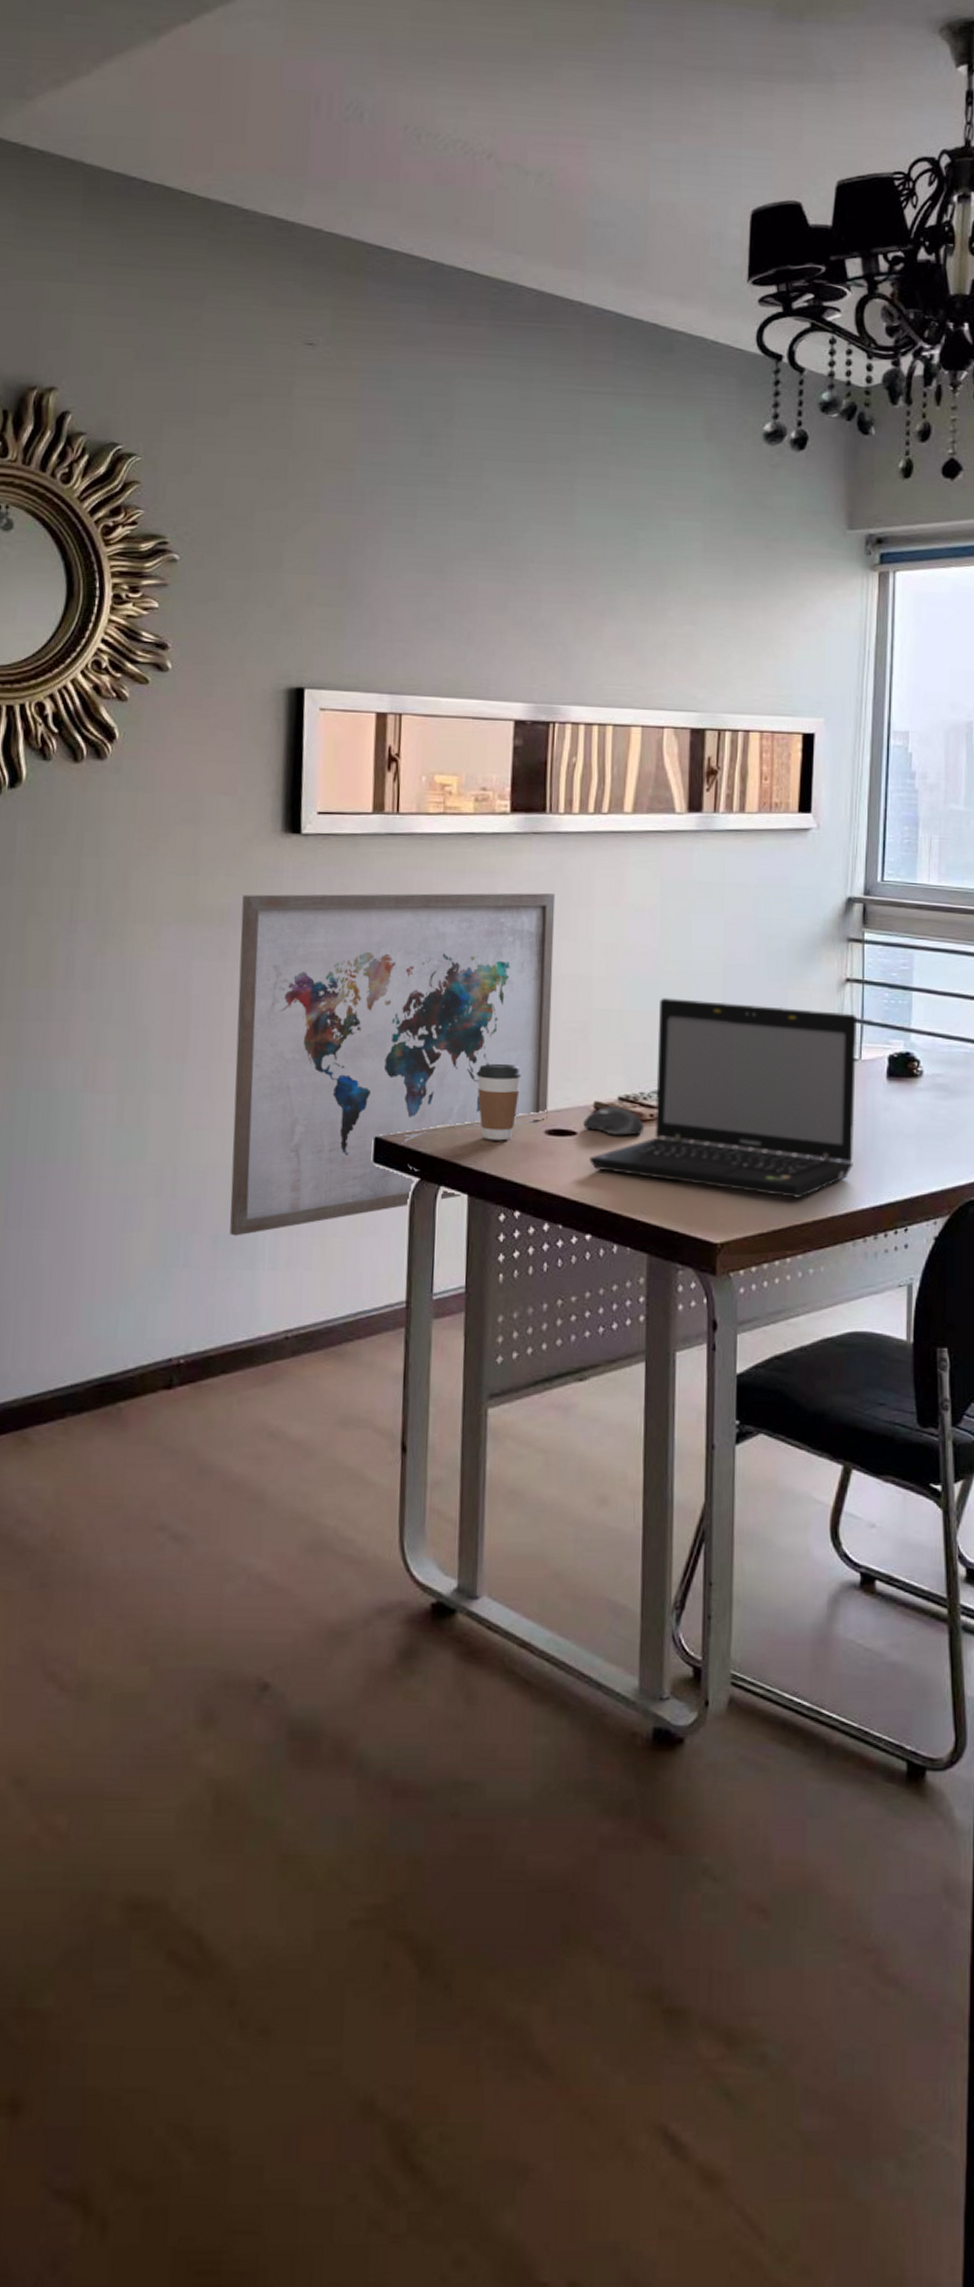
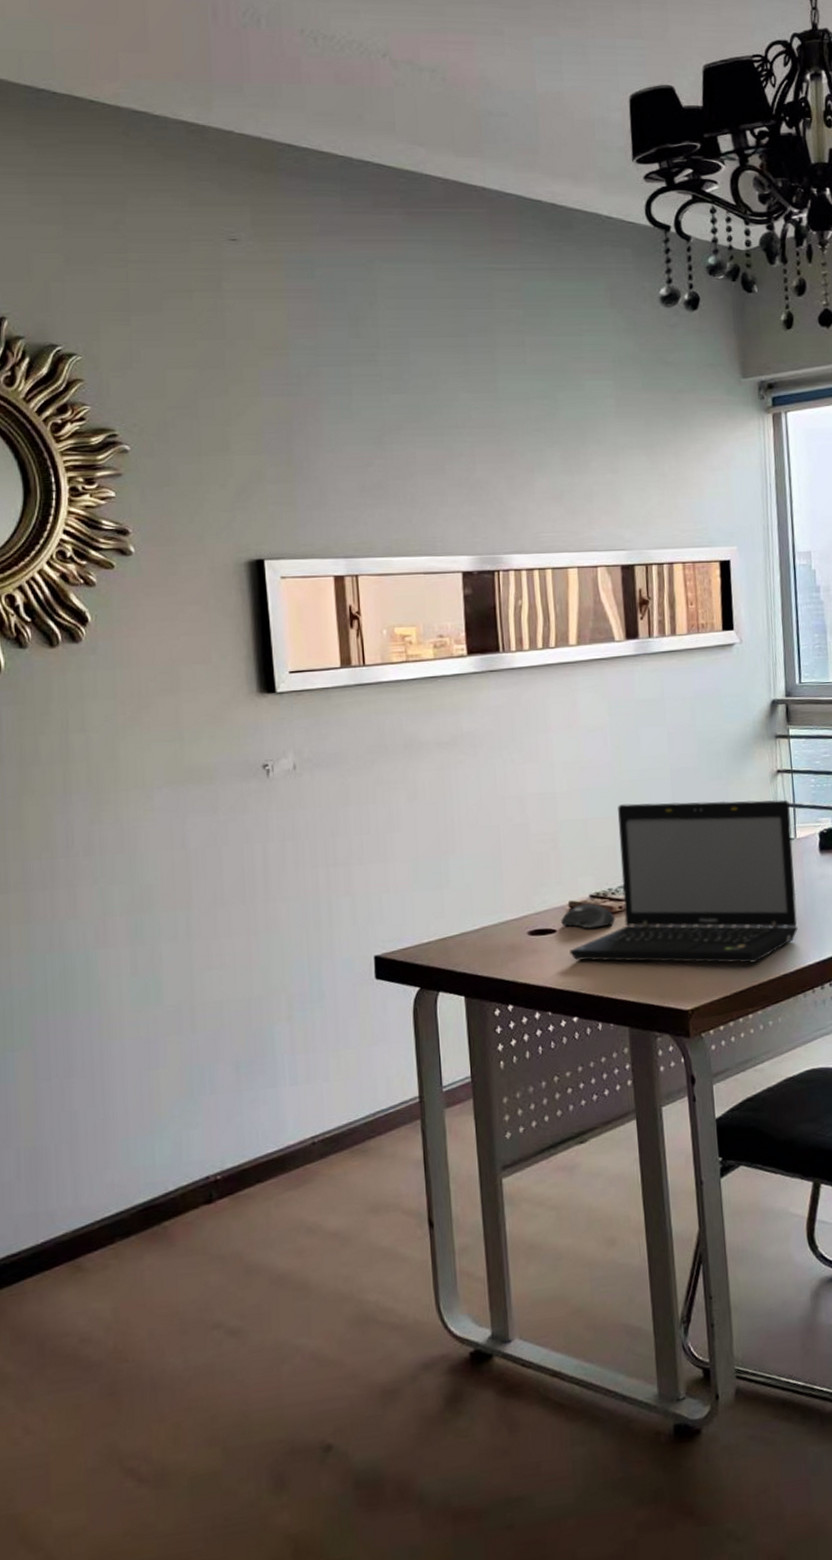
wall art: present [230,892,556,1236] -> none [227,722,529,1061]
coffee cup: present [477,1063,522,1141] -> none [462,878,502,947]

